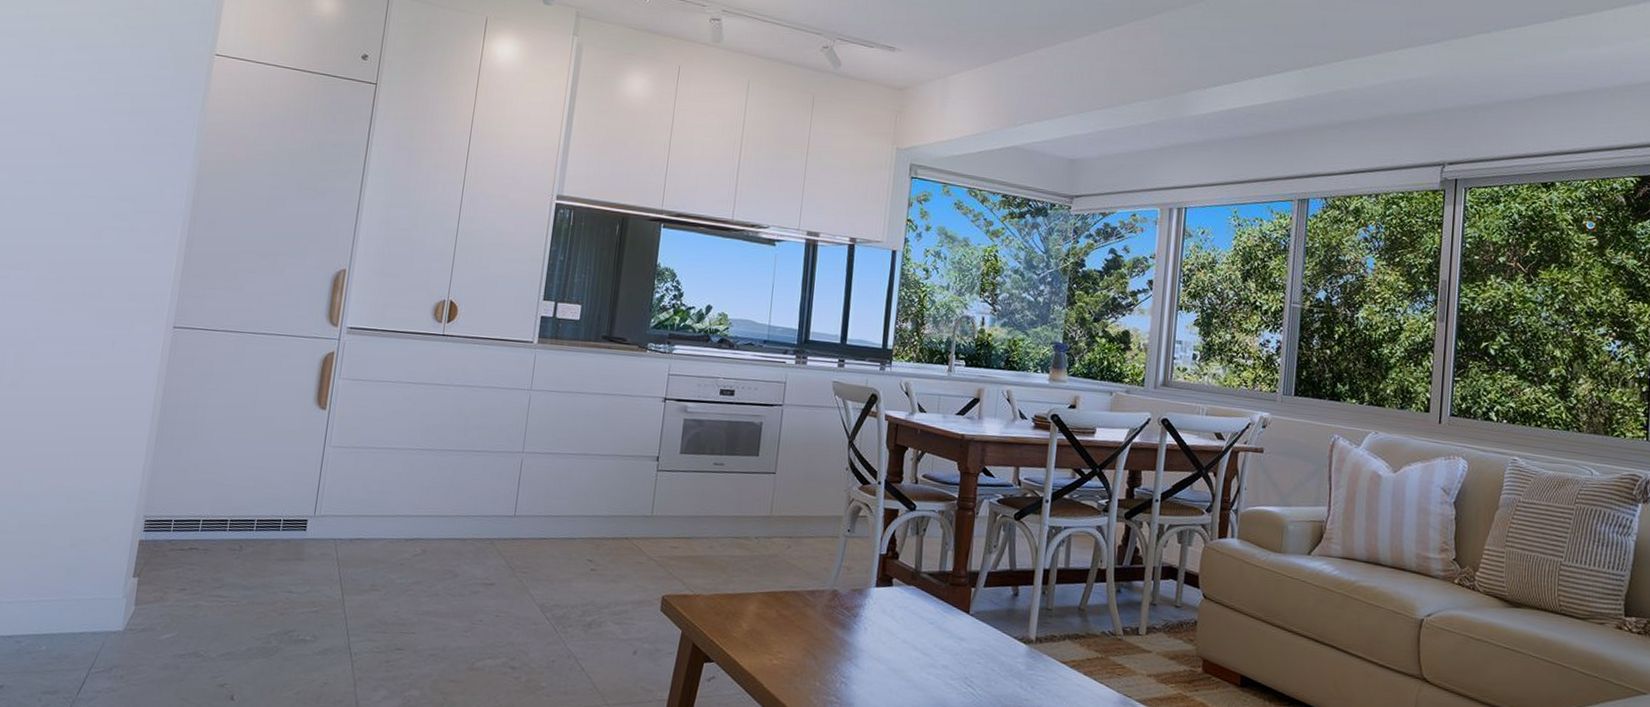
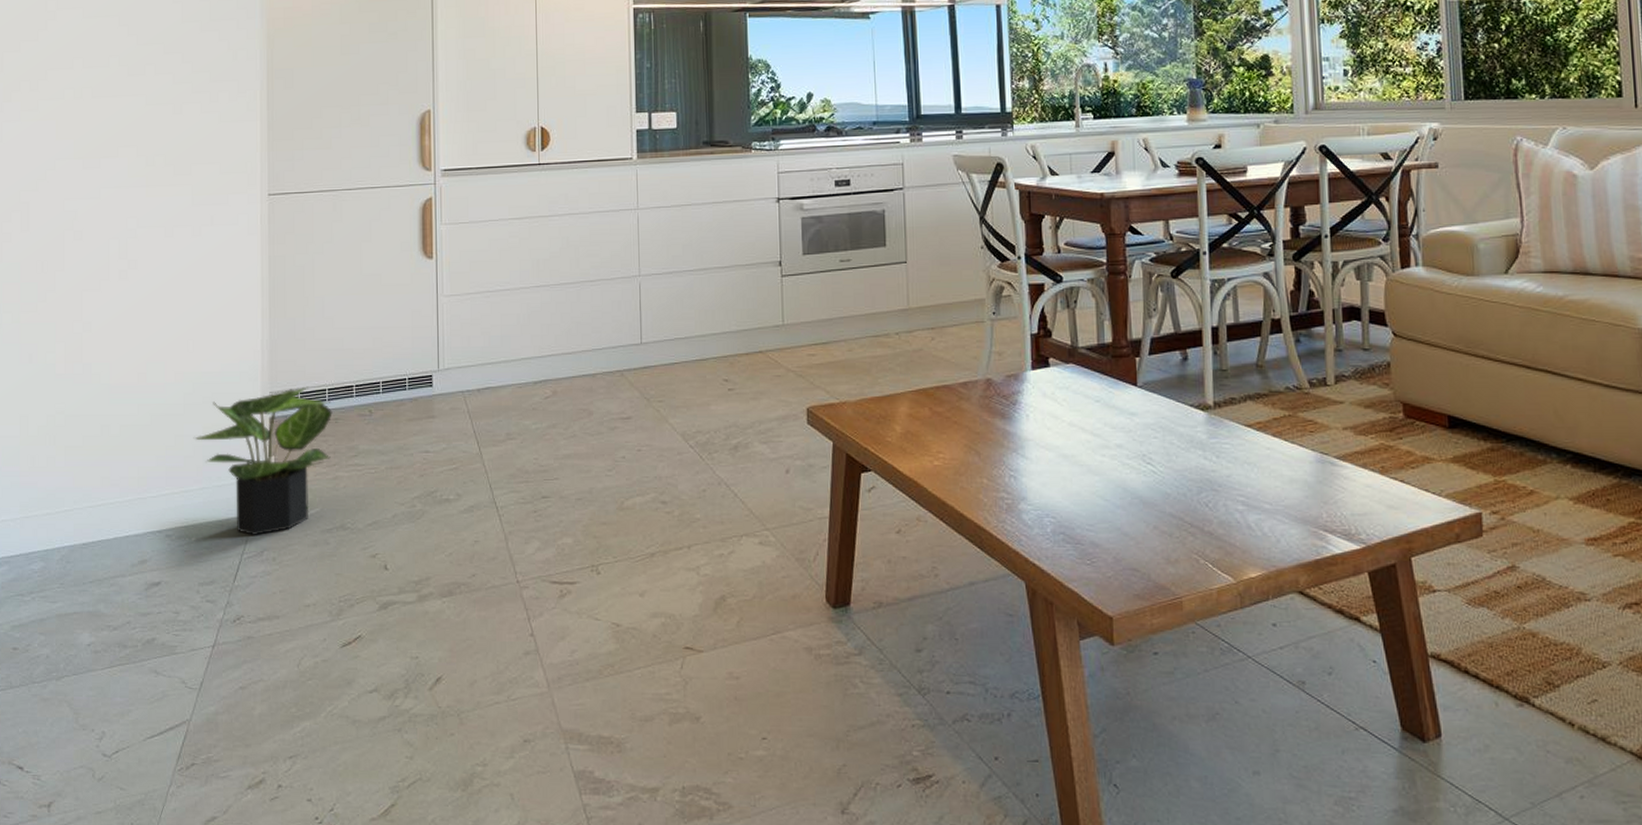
potted plant: none [59,514,204,653] -> present [193,386,333,536]

